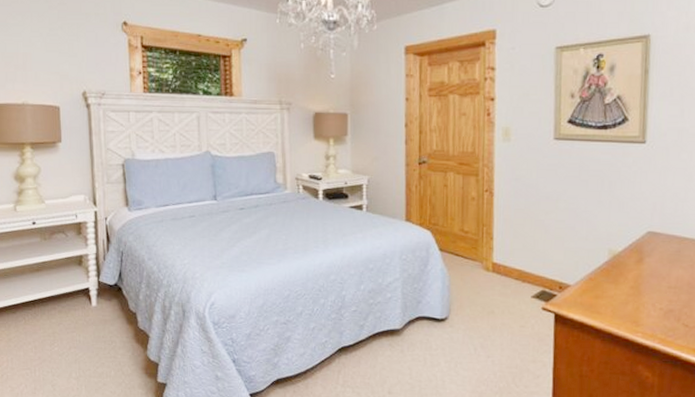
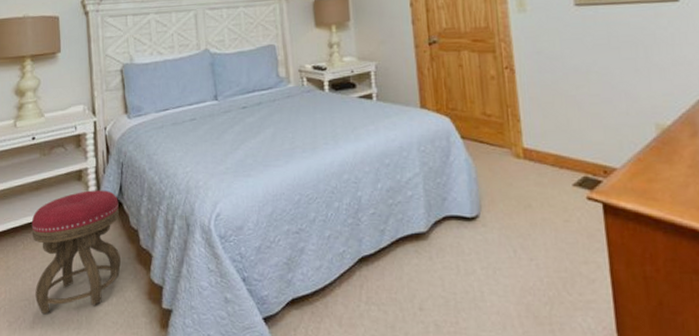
stool: none [32,275,119,383] -> present [31,190,121,315]

